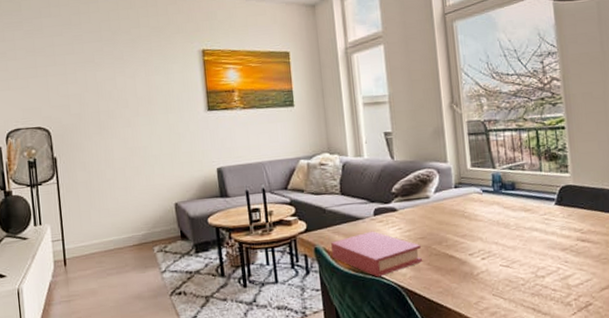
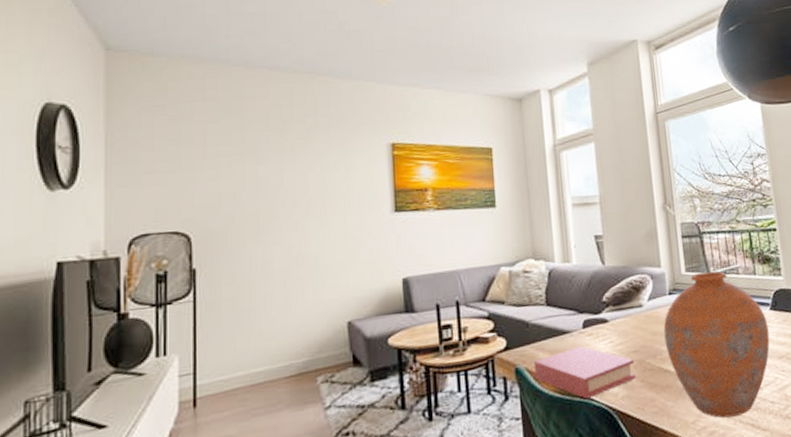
vase: none [449,167,554,301] -> present [663,271,770,418]

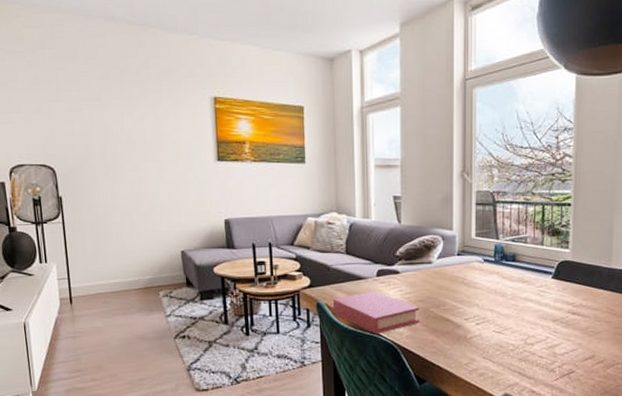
vase: present [663,271,770,418] -> none [449,238,548,364]

